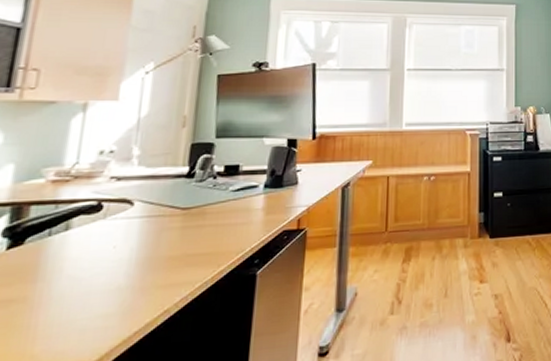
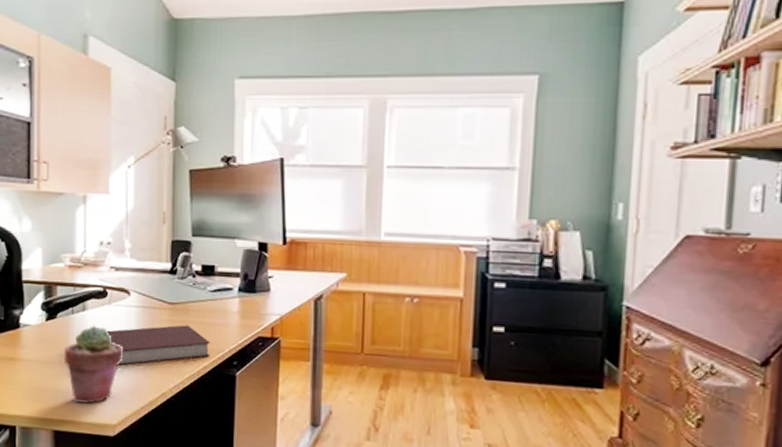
potted succulent: none [28,245,118,346] -> present [64,326,124,405]
notebook: none [95,229,230,288] -> present [106,325,211,366]

